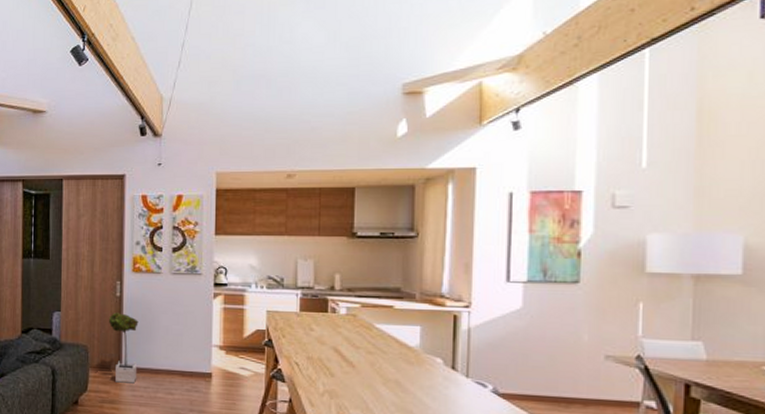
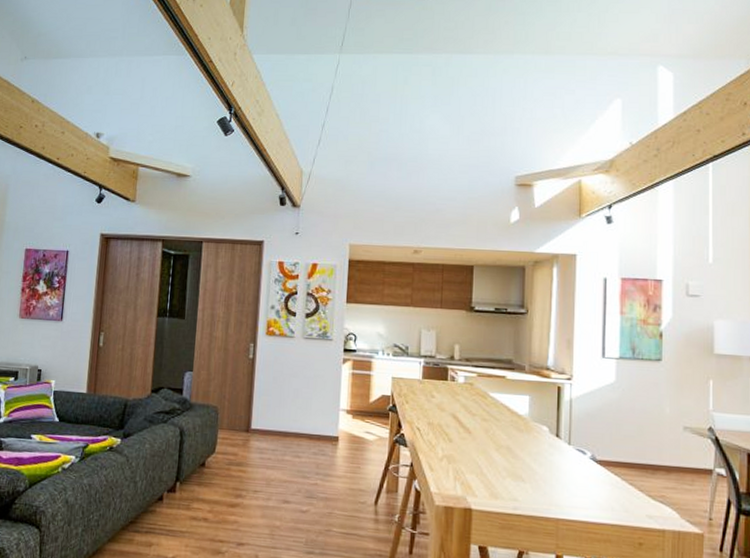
potted tree: present [109,313,139,384] -> none [241,374,270,446]

